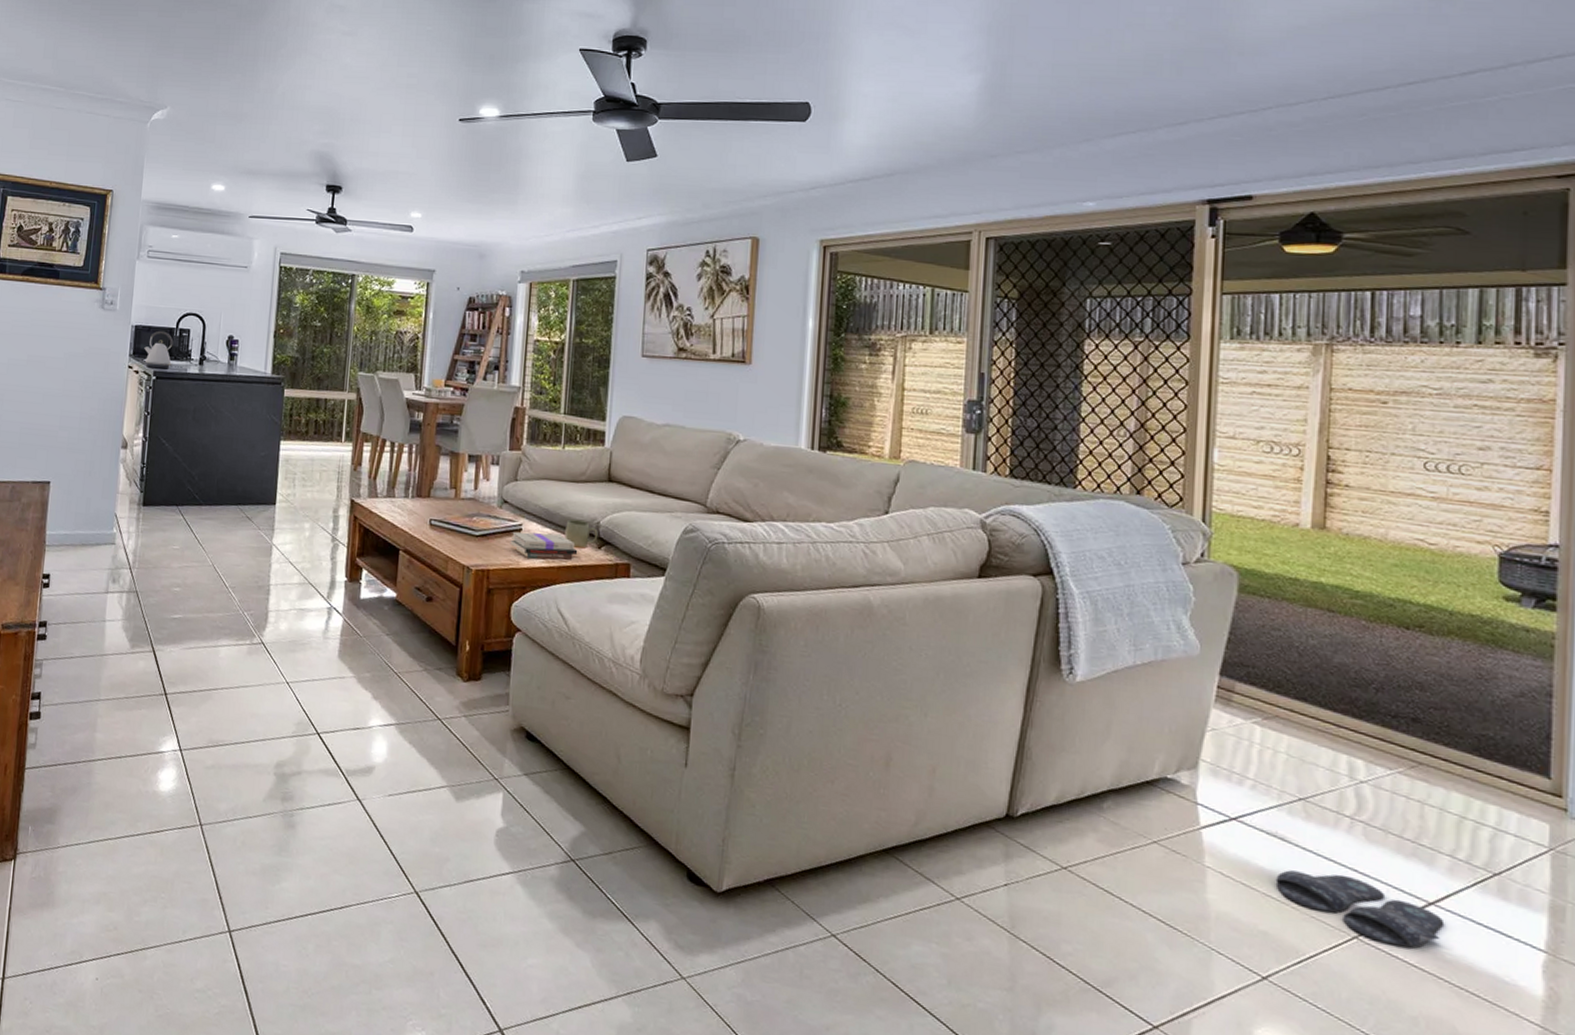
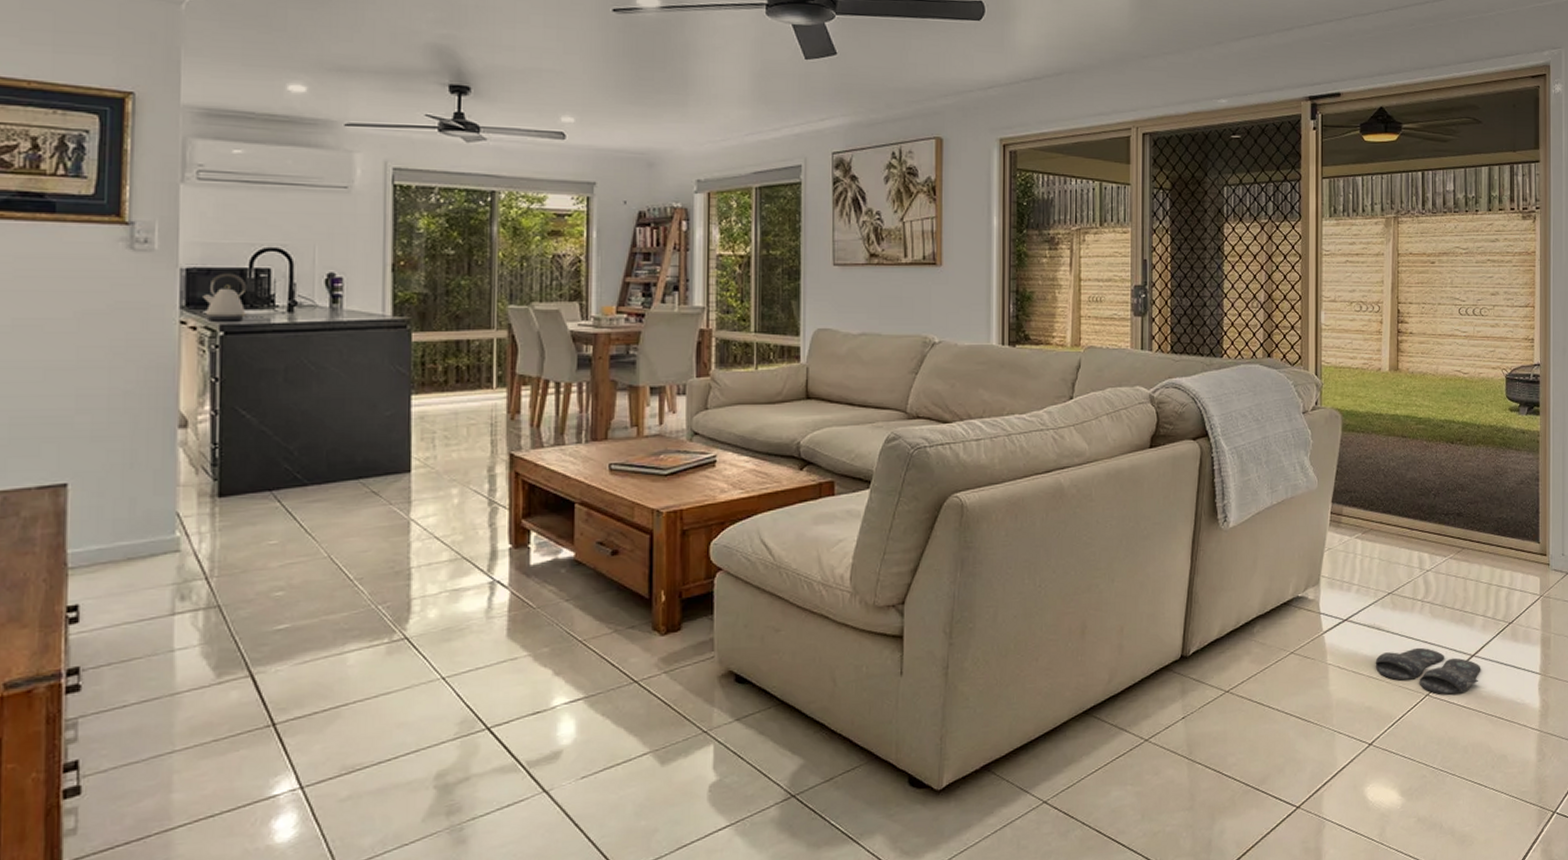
books: present [510,532,578,561] -> none [704,461,779,492]
mug: present [564,519,598,550] -> none [764,443,799,474]

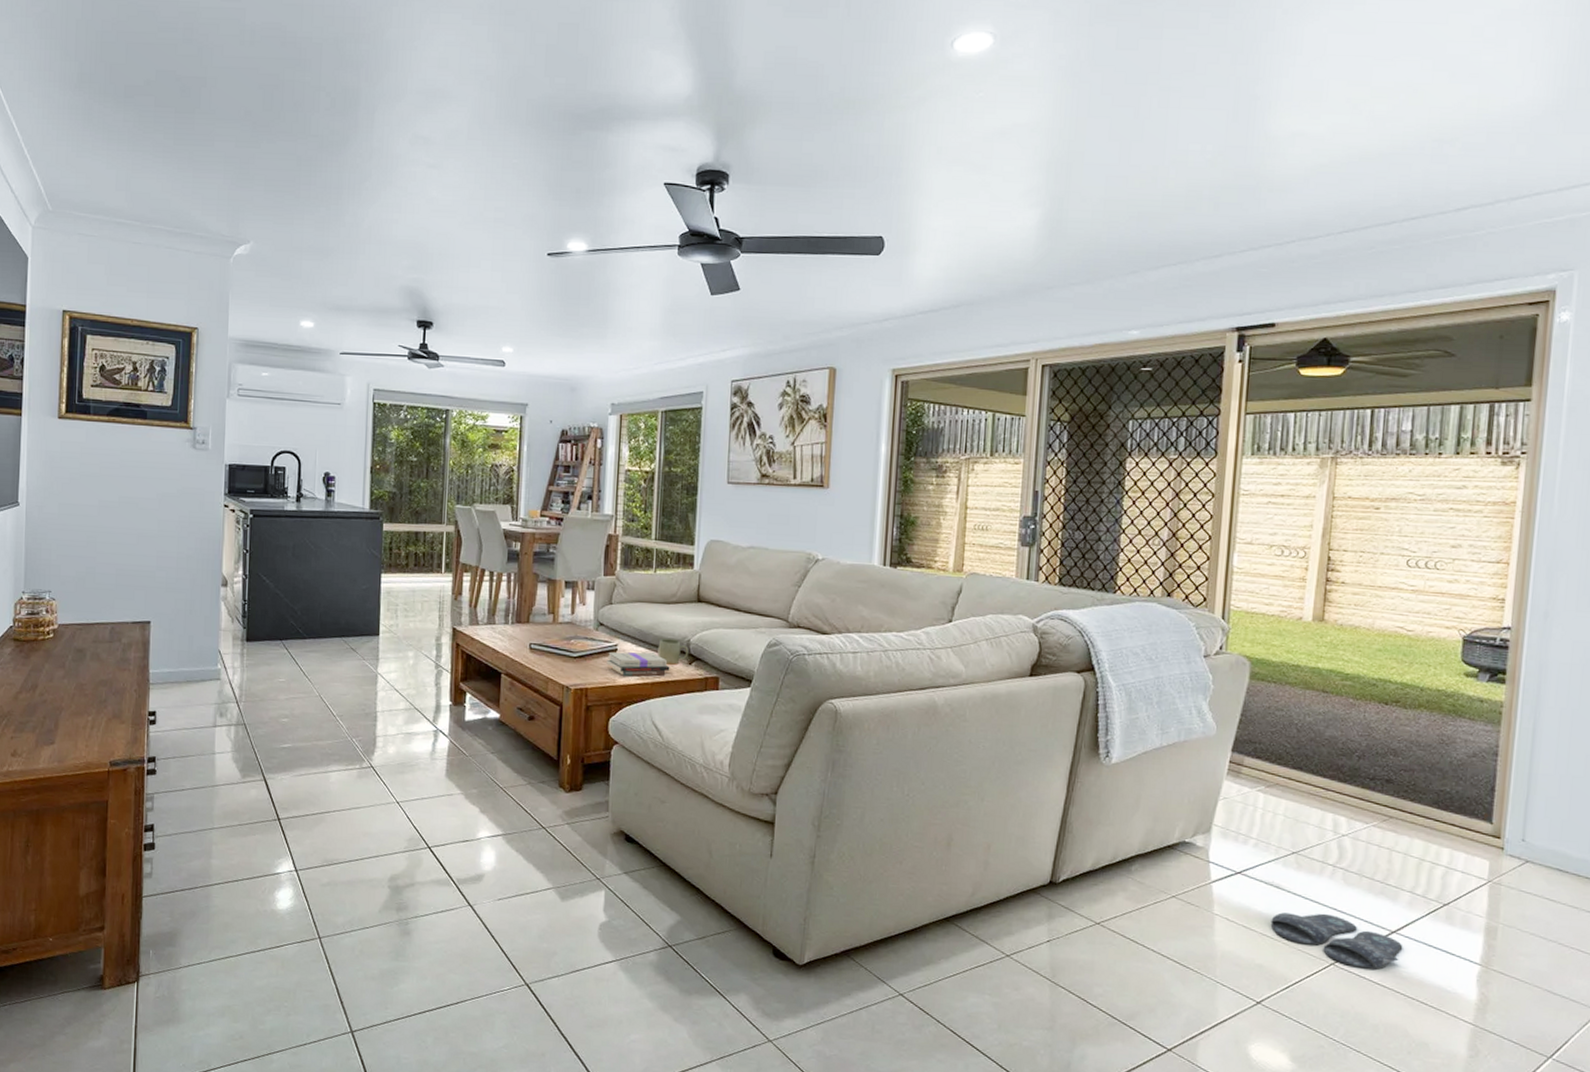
kettle: present [203,272,248,323] -> none [239,469,269,509]
books: none [704,461,779,492] -> present [606,652,670,677]
mug: none [764,443,799,474] -> present [657,639,689,666]

